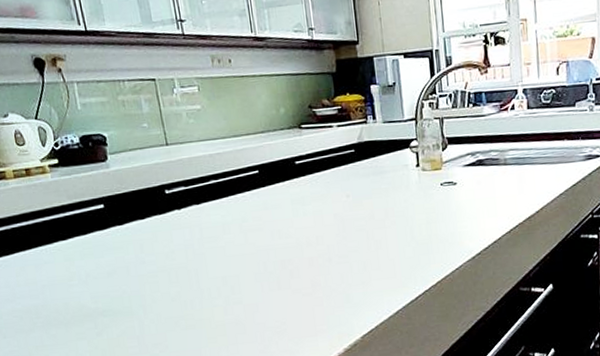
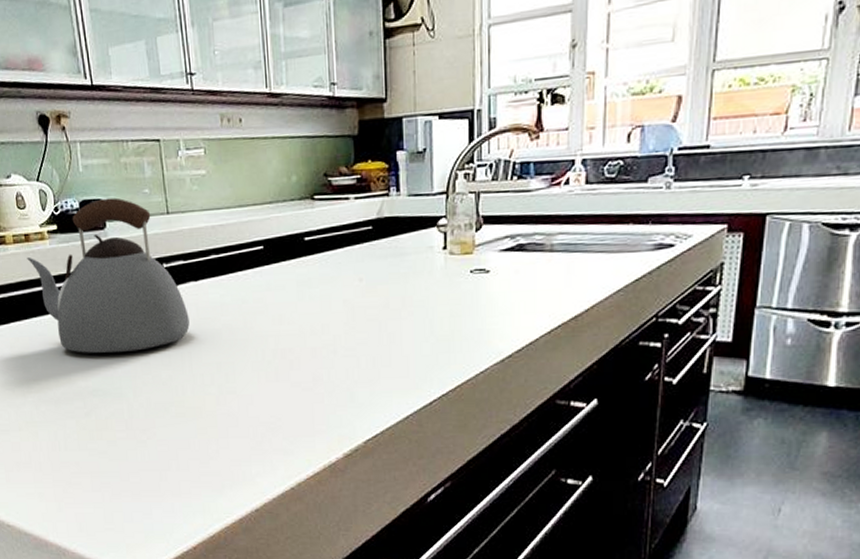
kettle: none [28,132,194,277] -> present [27,197,190,353]

